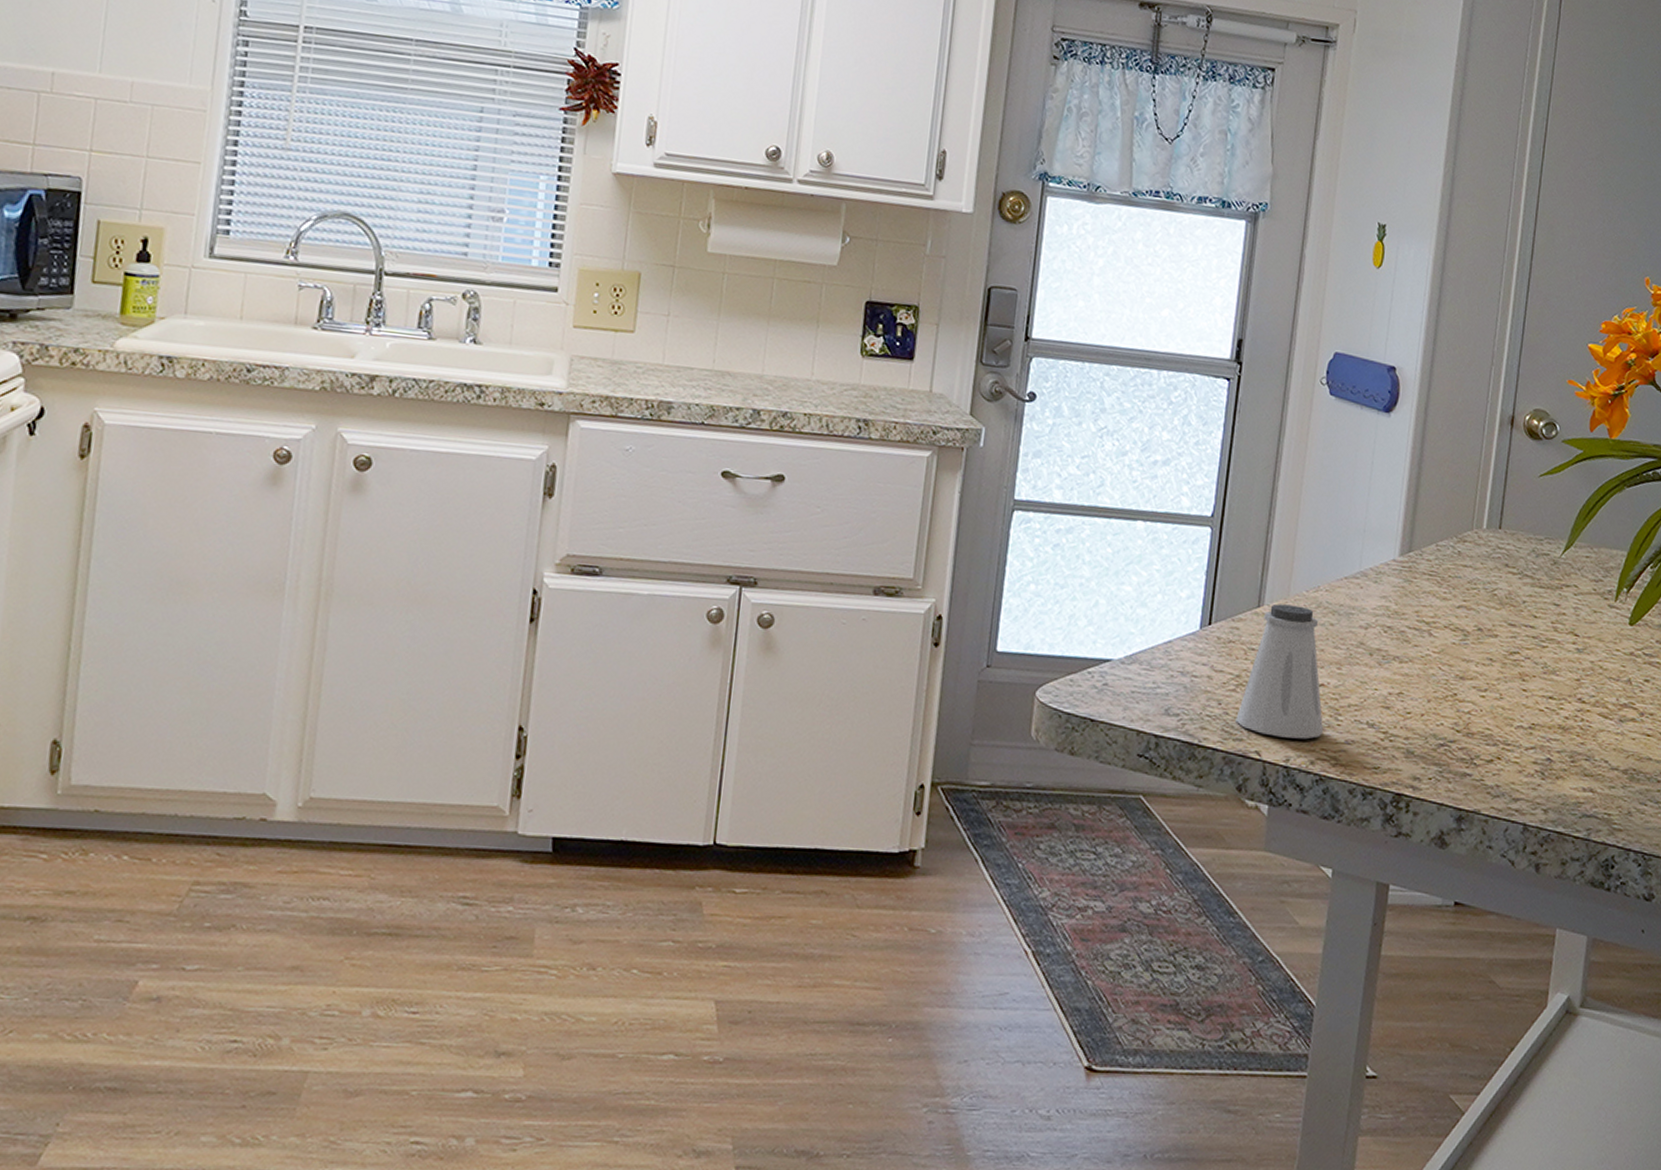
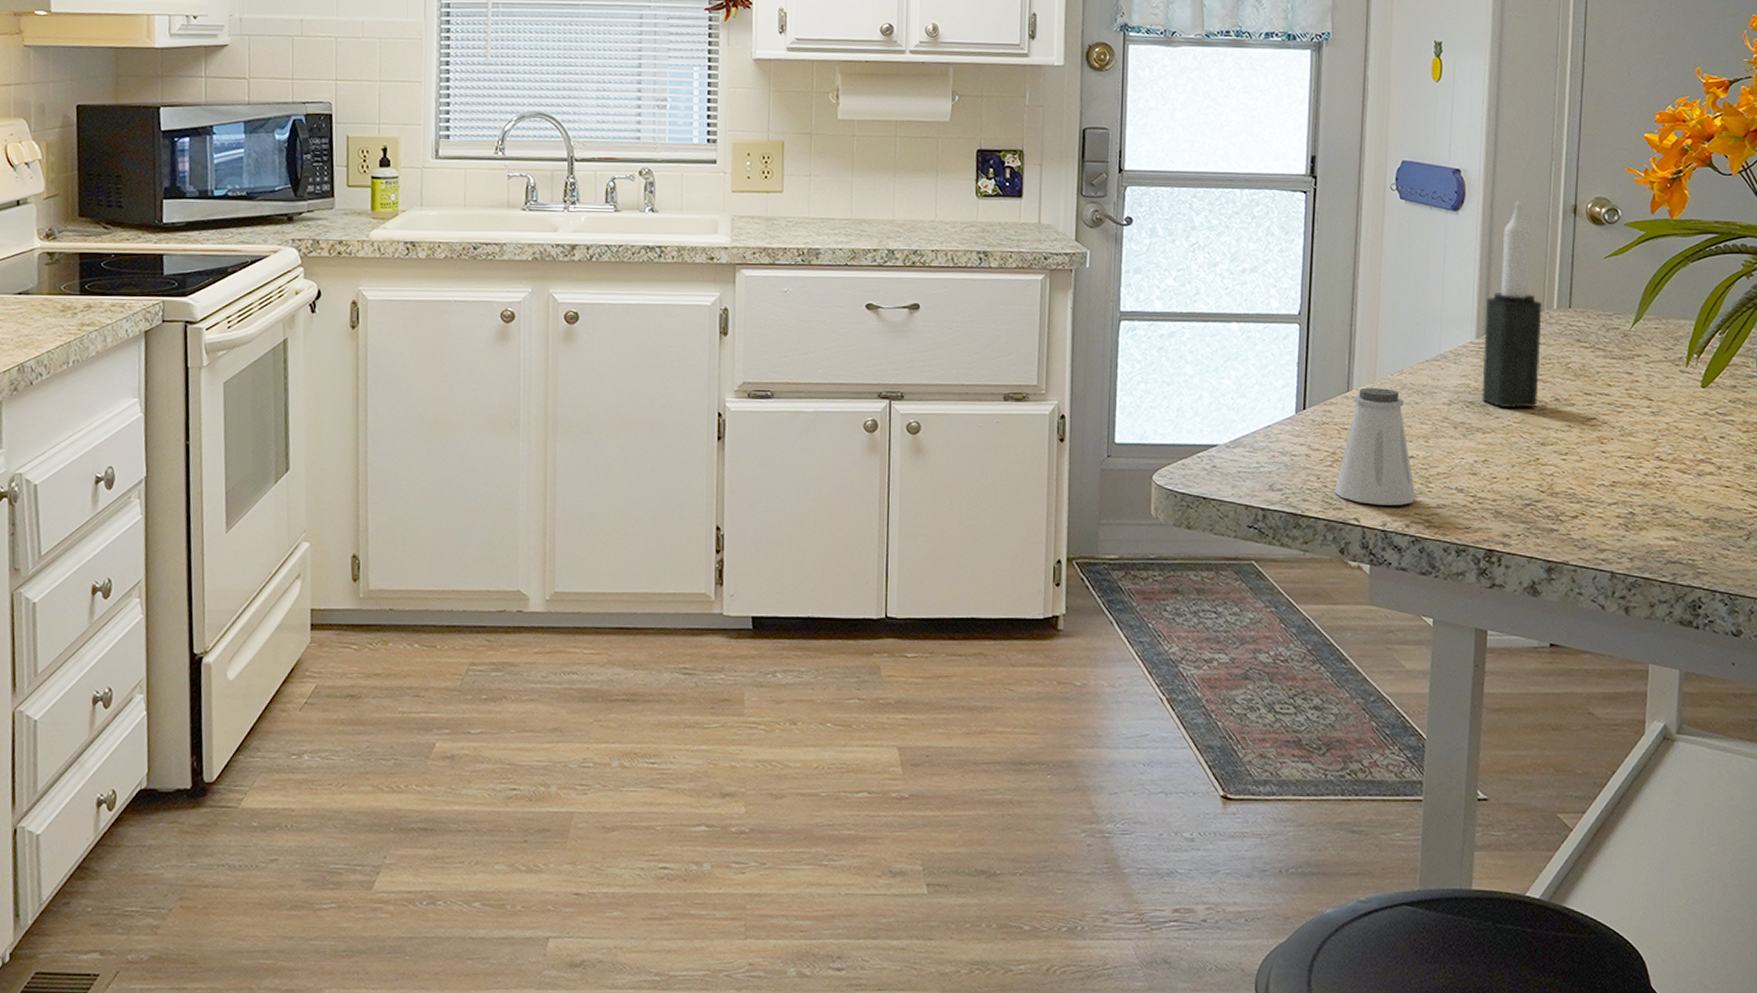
candle: none [1400,406,1471,637] -> present [1481,201,1542,409]

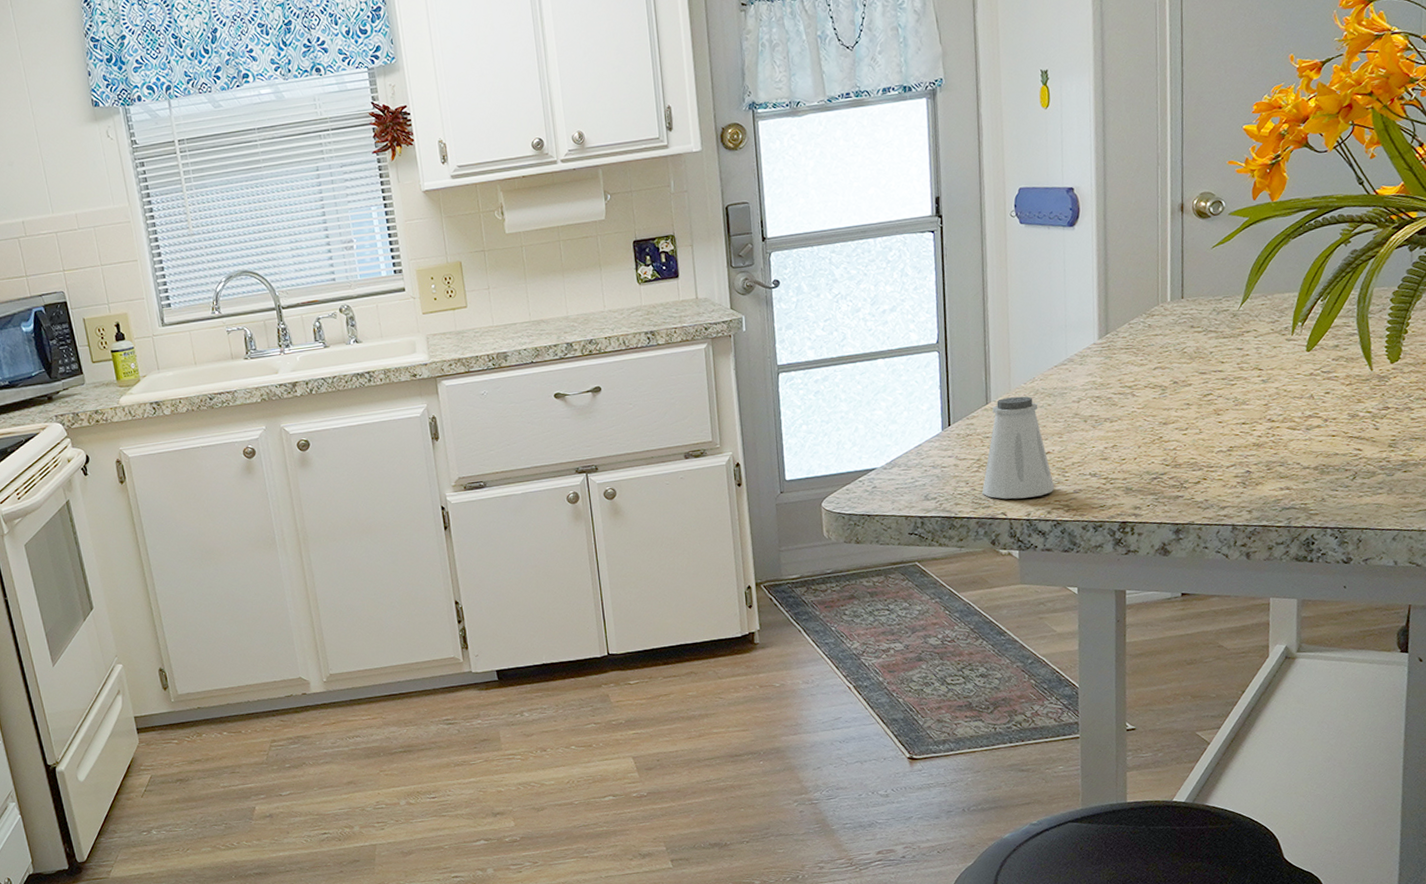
candle: present [1481,201,1542,409] -> none [1105,208,1159,397]

